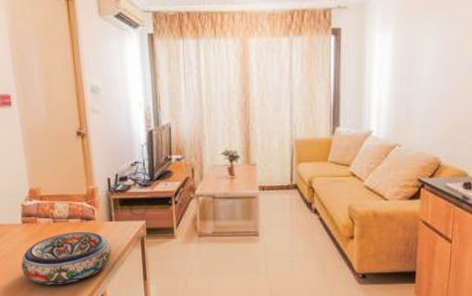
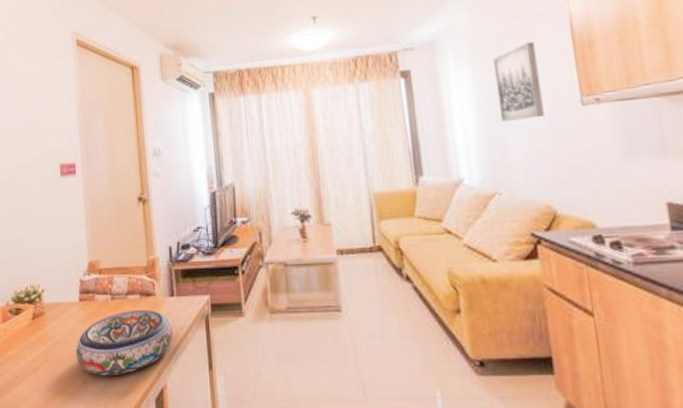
wall art: none [411,11,452,83] -> present [492,41,545,121]

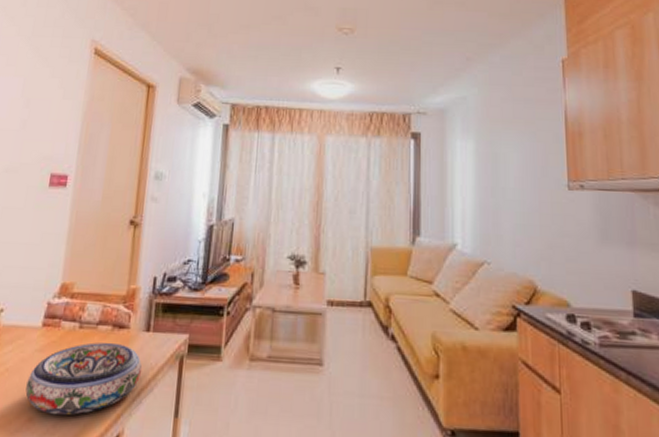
wall art: present [492,41,545,121] -> none [495,124,535,196]

